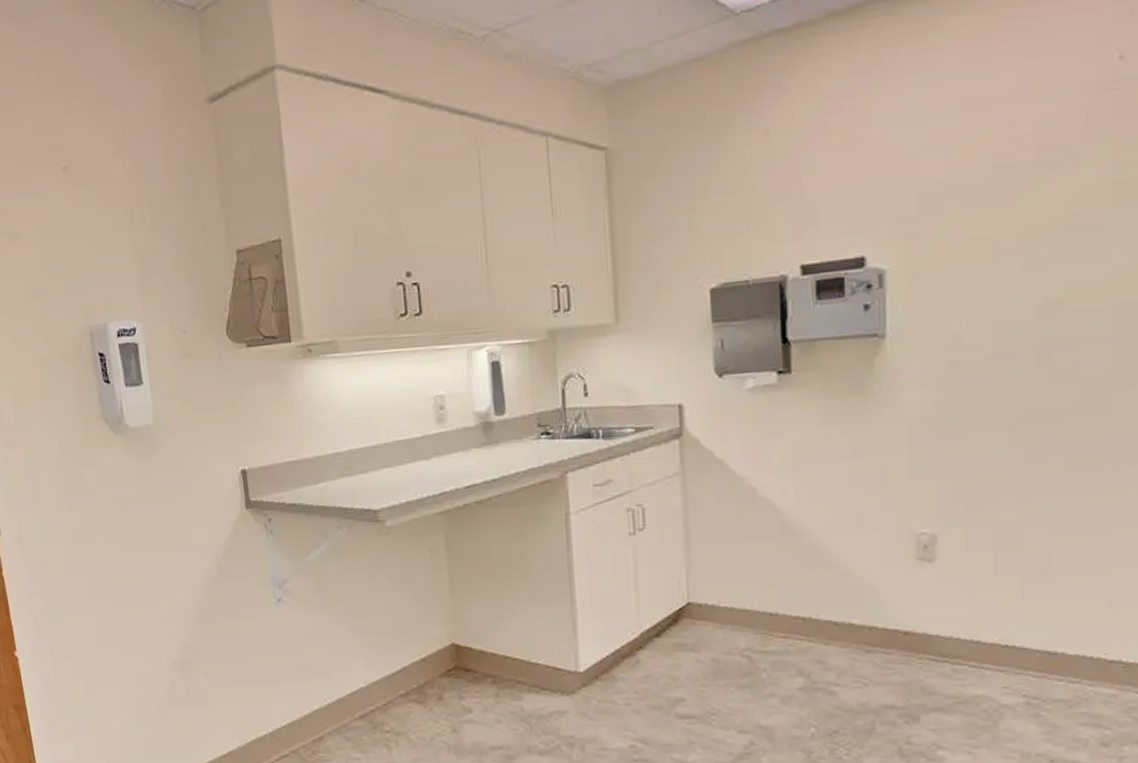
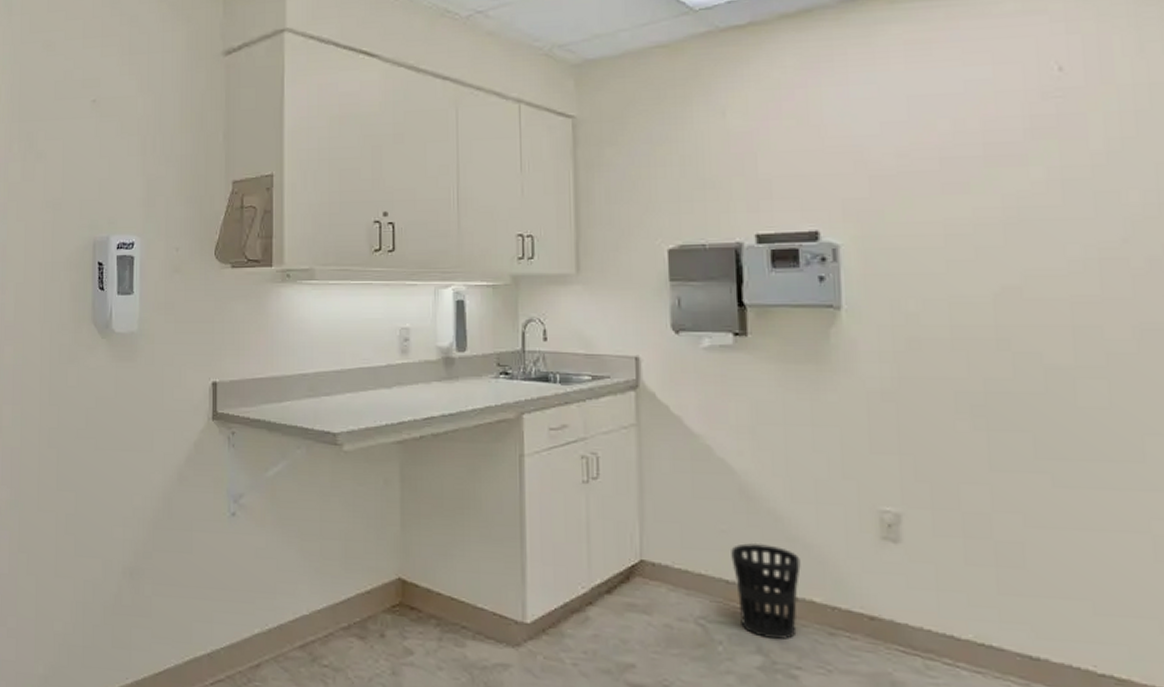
wastebasket: none [775,575,841,661] -> present [731,542,801,639]

